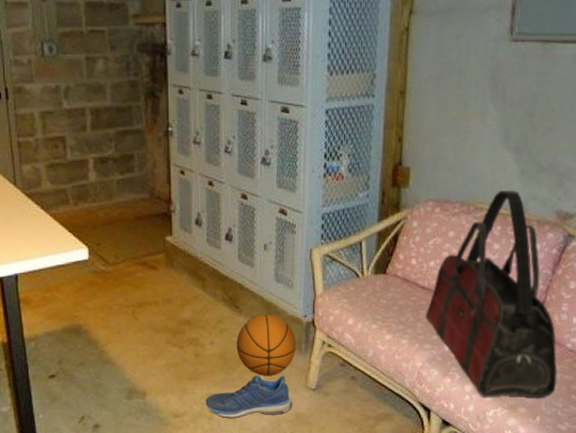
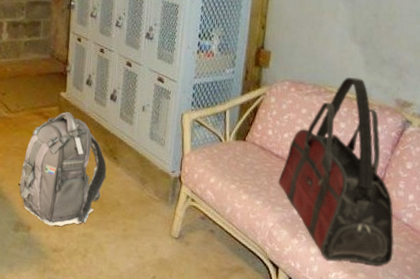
backpack: none [128,259,228,390] -> present [19,112,107,227]
athletic shoe: present [205,374,292,418] -> none [81,220,157,259]
basketball: present [236,314,296,376] -> none [112,167,164,222]

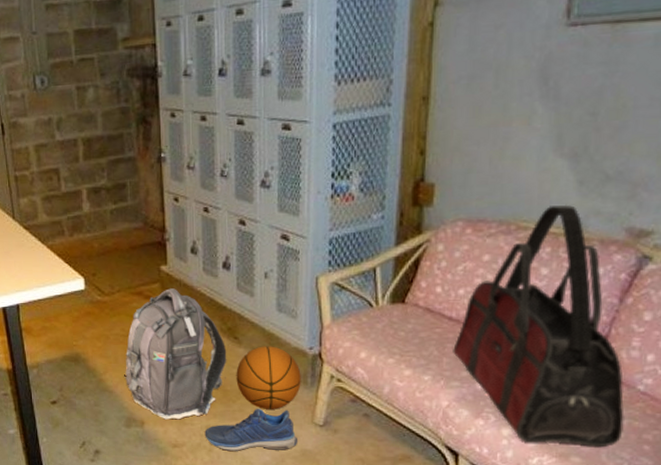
athletic shoe: none [81,220,157,259] -> present [204,408,297,451]
basketball: none [112,167,164,222] -> present [236,346,301,409]

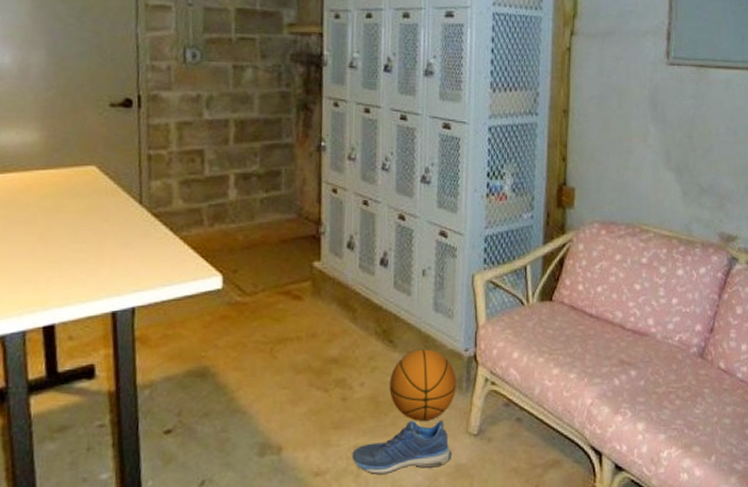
backpack: present [125,288,227,420] -> none [263,287,381,442]
duffel bag: present [453,204,625,447] -> none [594,211,730,436]

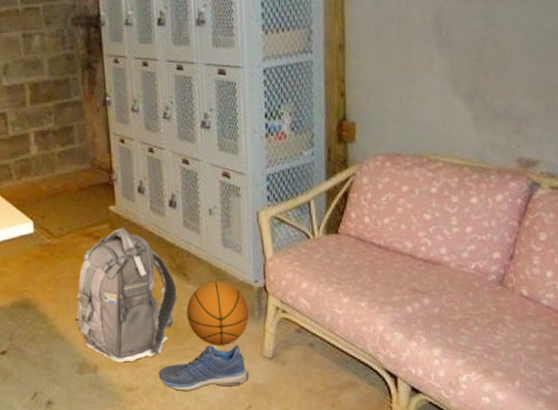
backpack: none [263,287,381,442] -> present [77,228,177,363]

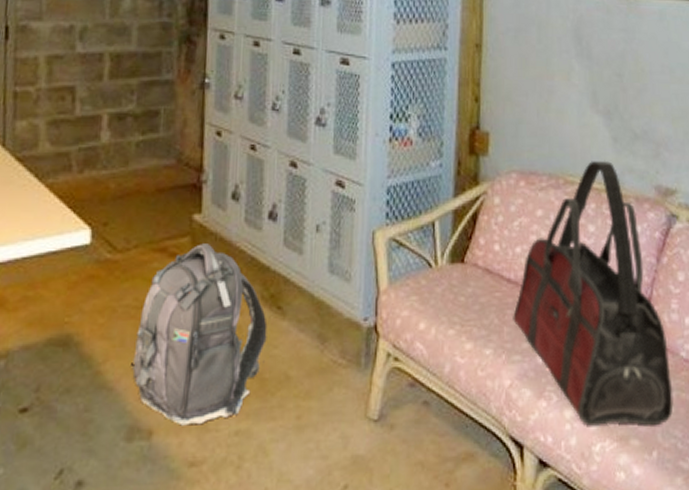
athletic shoe: present [158,344,249,391] -> none [232,401,348,466]
basketball: present [186,281,249,345] -> none [277,317,354,403]
duffel bag: none [384,138,535,361] -> present [513,160,674,426]

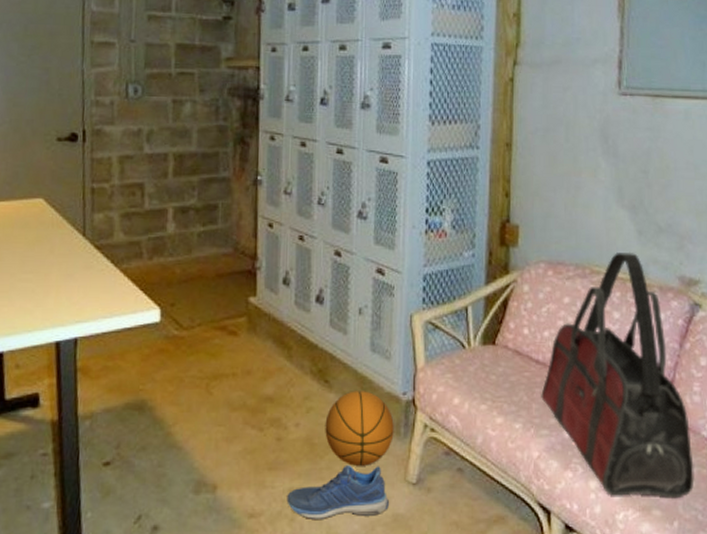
backpack: present [132,244,268,426] -> none [198,323,316,482]
athletic shoe: none [232,401,348,466] -> present [286,464,389,519]
basketball: none [277,317,354,403] -> present [325,391,394,466]

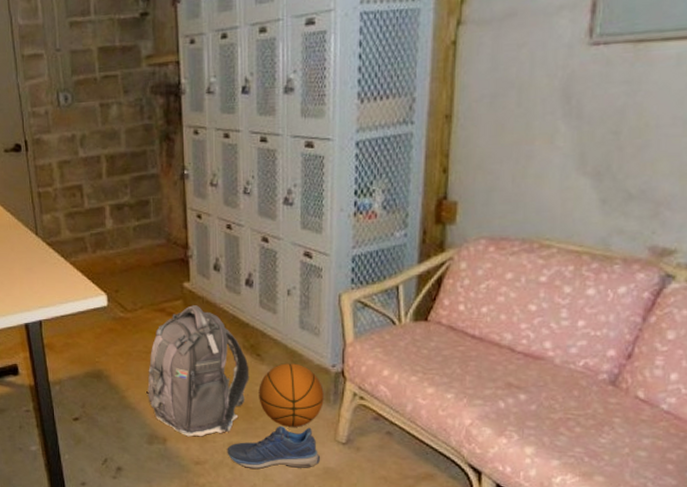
backpack: none [198,323,316,482] -> present [147,305,250,437]
duffel bag: present [541,251,695,497] -> none [476,222,648,466]

